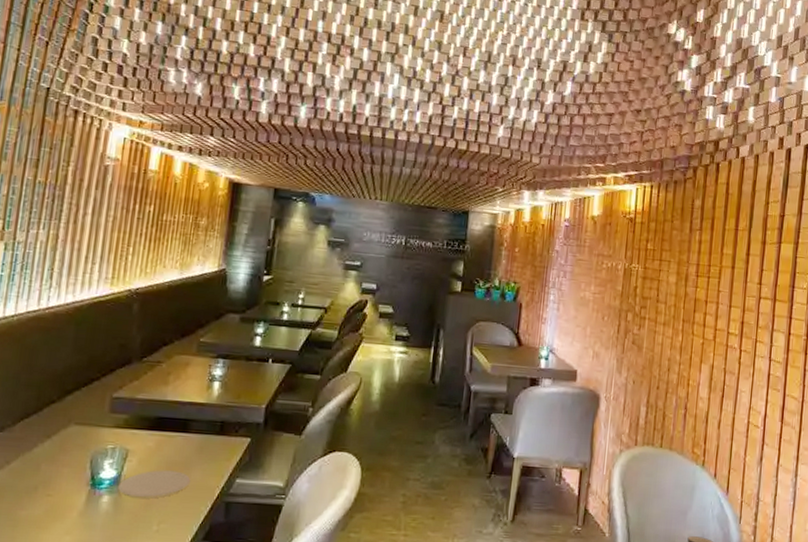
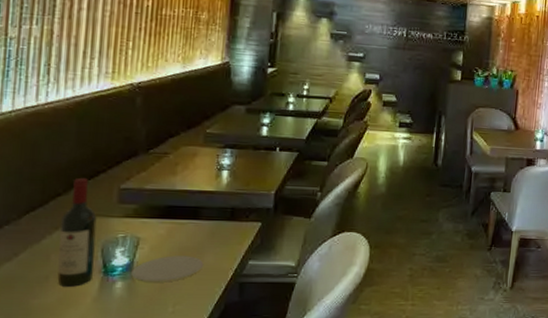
wine bottle: none [45,384,88,499] -> present [57,177,97,287]

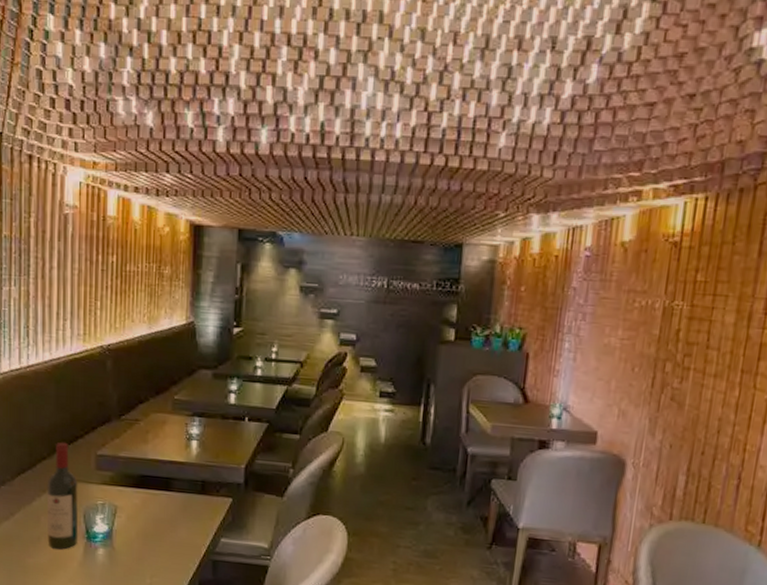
plate: present [131,255,204,283] -> none [111,526,178,553]

